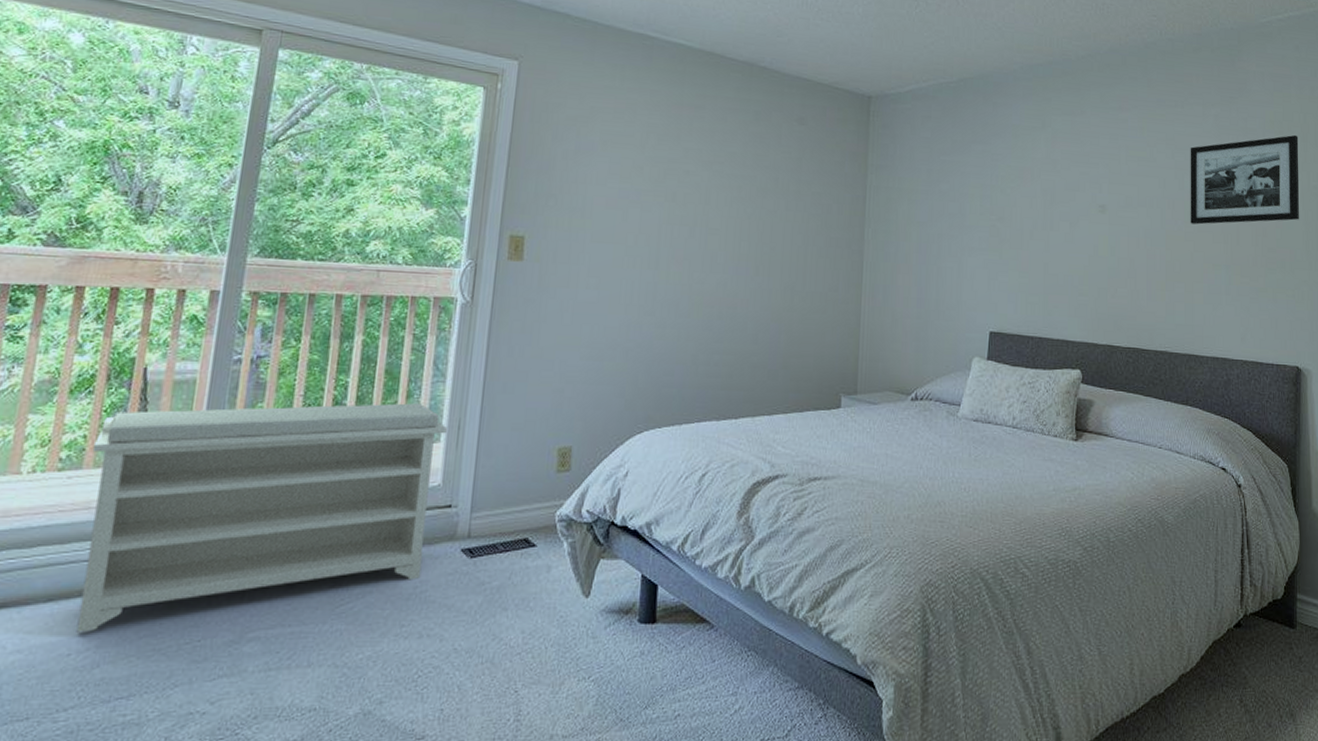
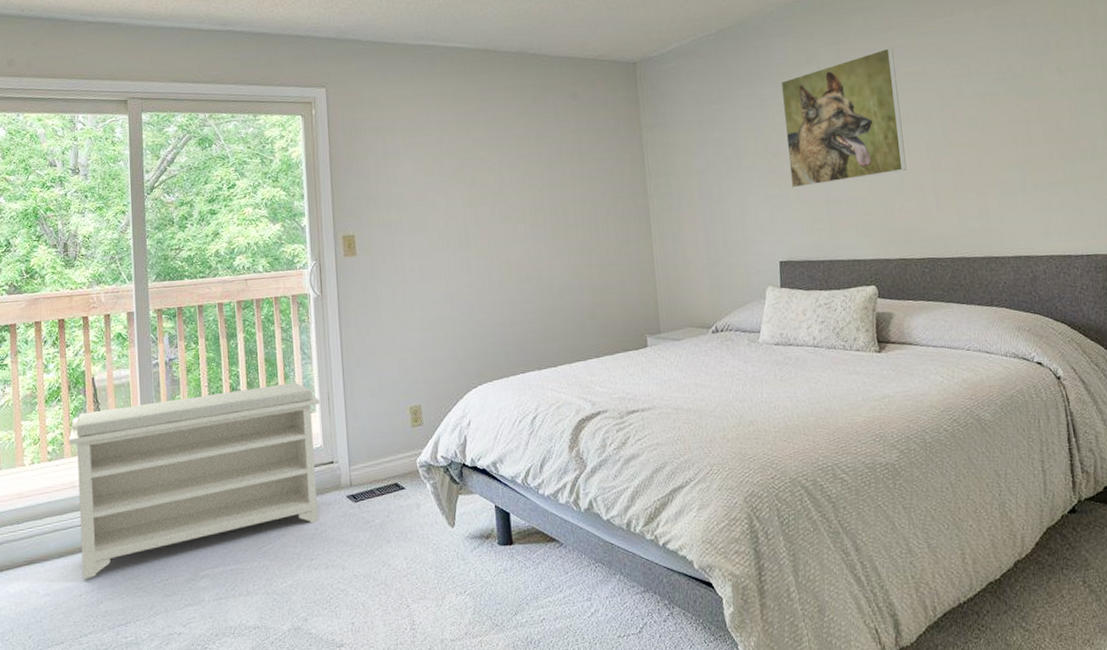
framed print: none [1011,128,1125,257] -> present [780,47,907,188]
picture frame: present [1190,134,1300,225] -> none [965,20,1096,129]

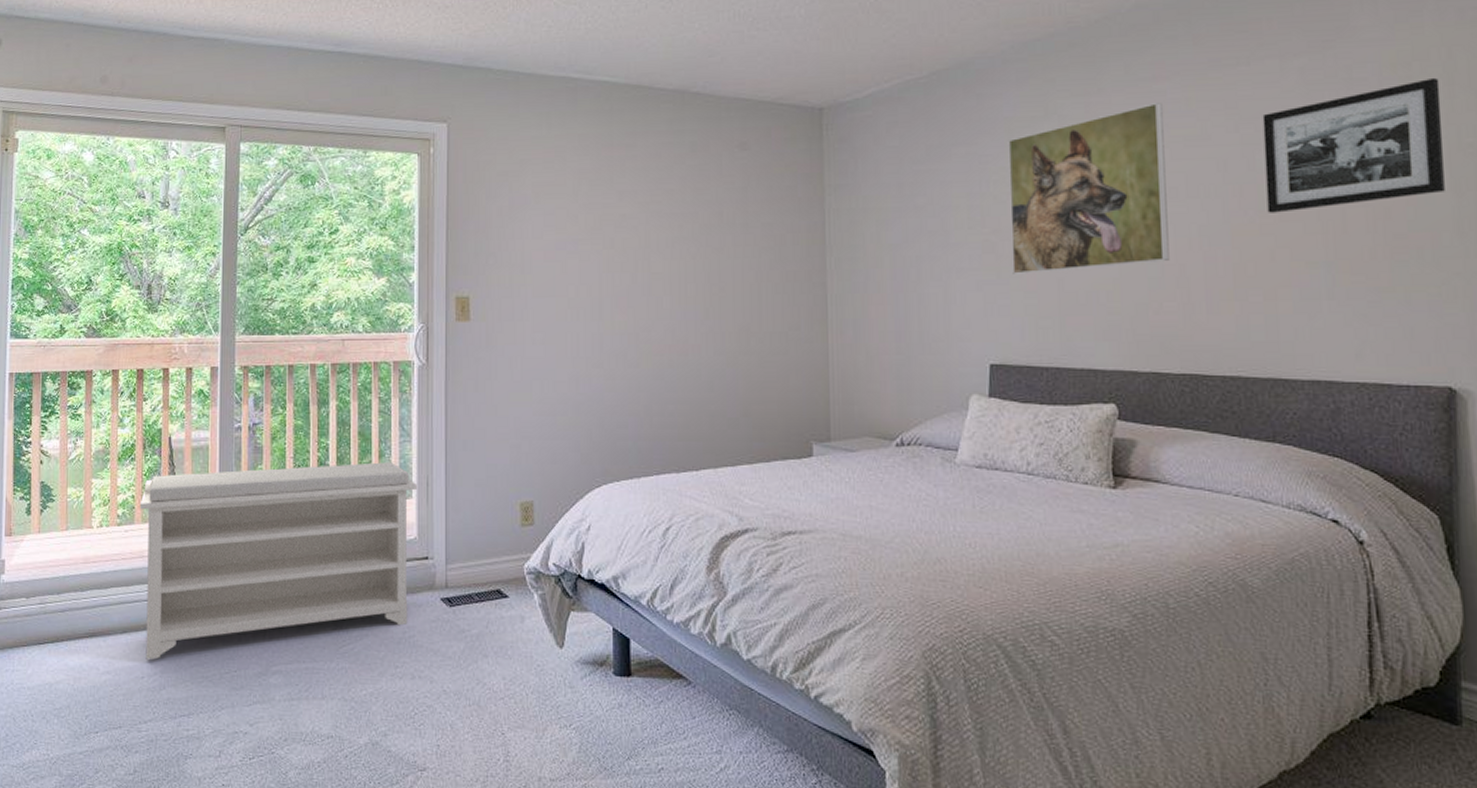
picture frame: none [965,20,1096,129] -> present [1262,77,1445,213]

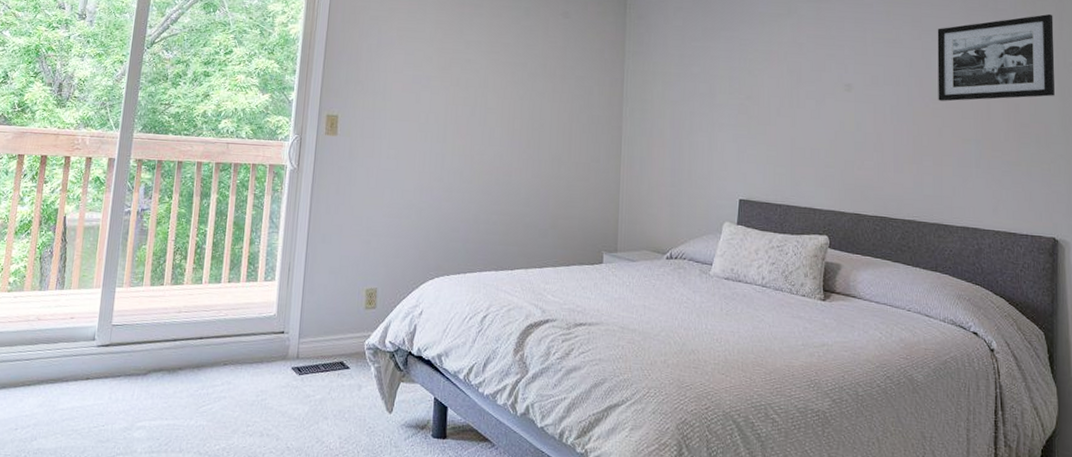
bench: present [139,462,417,660] -> none [21,248,280,413]
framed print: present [1008,103,1170,274] -> none [759,12,870,132]

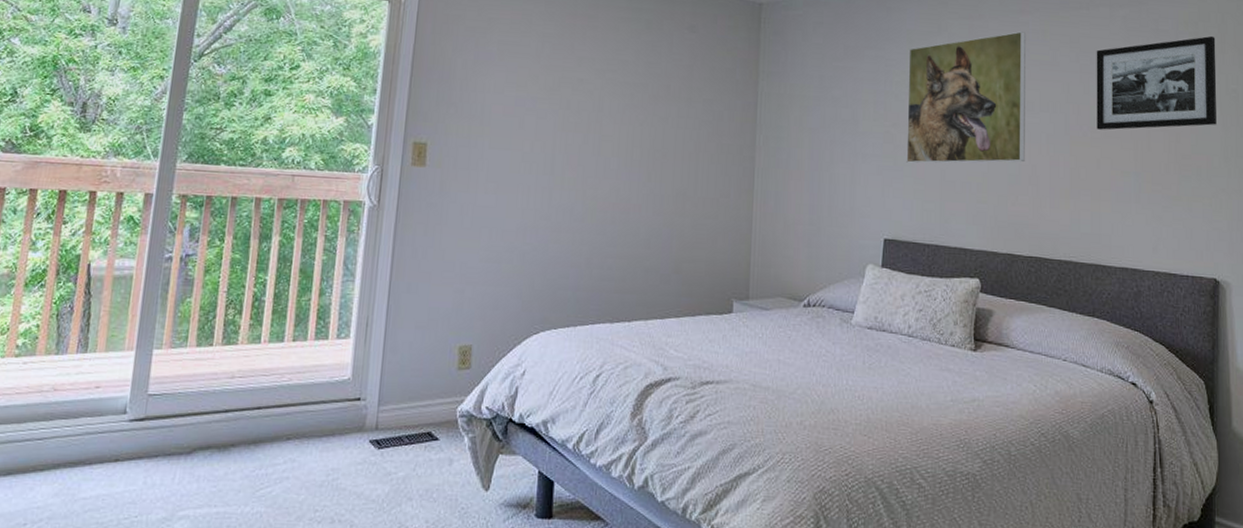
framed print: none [759,12,870,132] -> present [906,31,1025,164]

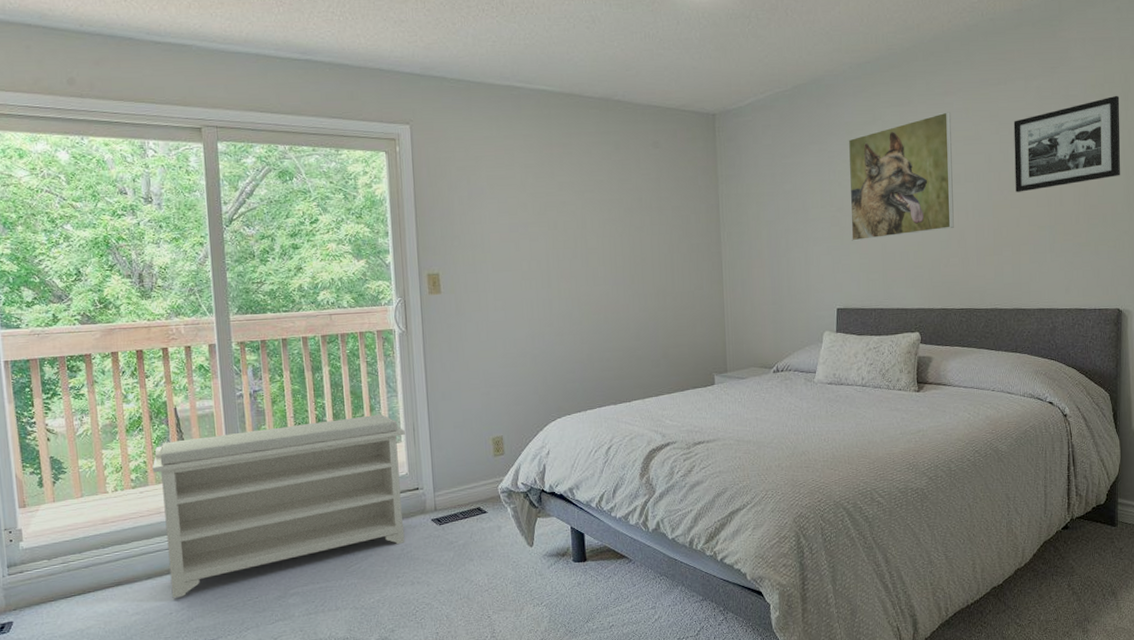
bench: none [31,300,356,504] -> present [152,414,405,598]

